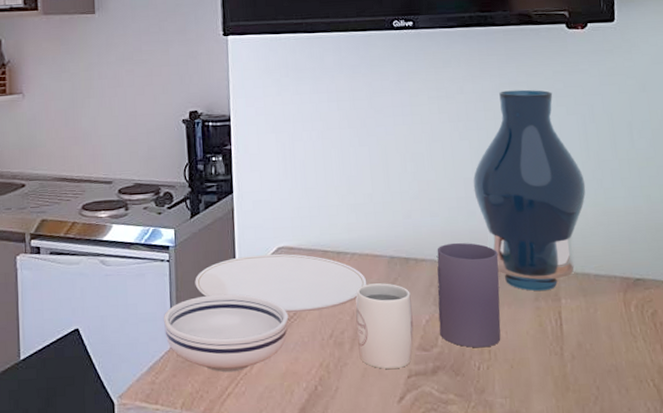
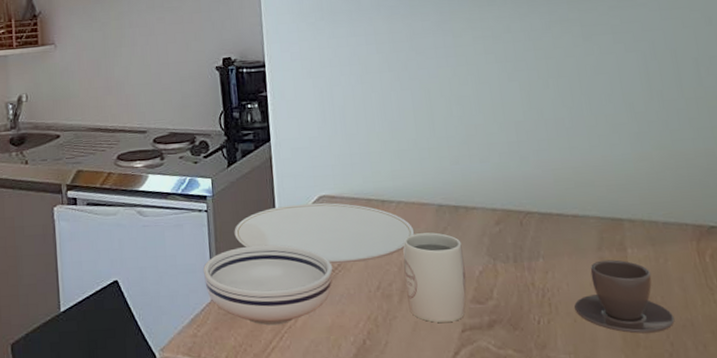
cup: present [437,243,501,348] -> none [488,189,562,301]
vase: present [473,89,586,291] -> none [524,26,650,240]
teacup: none [512,309,602,379] -> present [574,259,675,334]

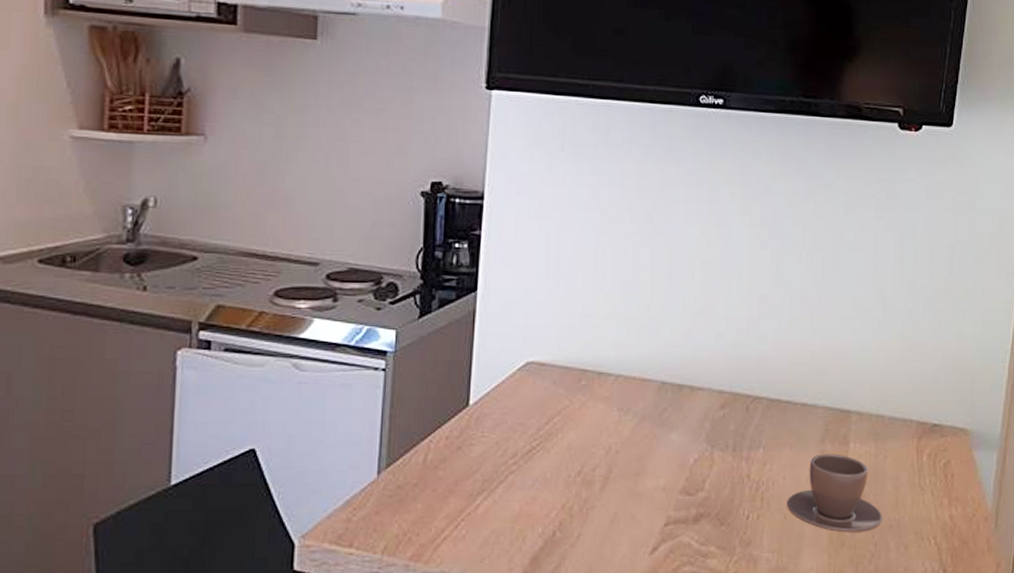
bowl: present [202,244,333,326] -> none [369,415,530,512]
plate: present [234,202,415,265] -> none [416,369,631,443]
mug: present [403,232,467,323] -> none [610,413,680,516]

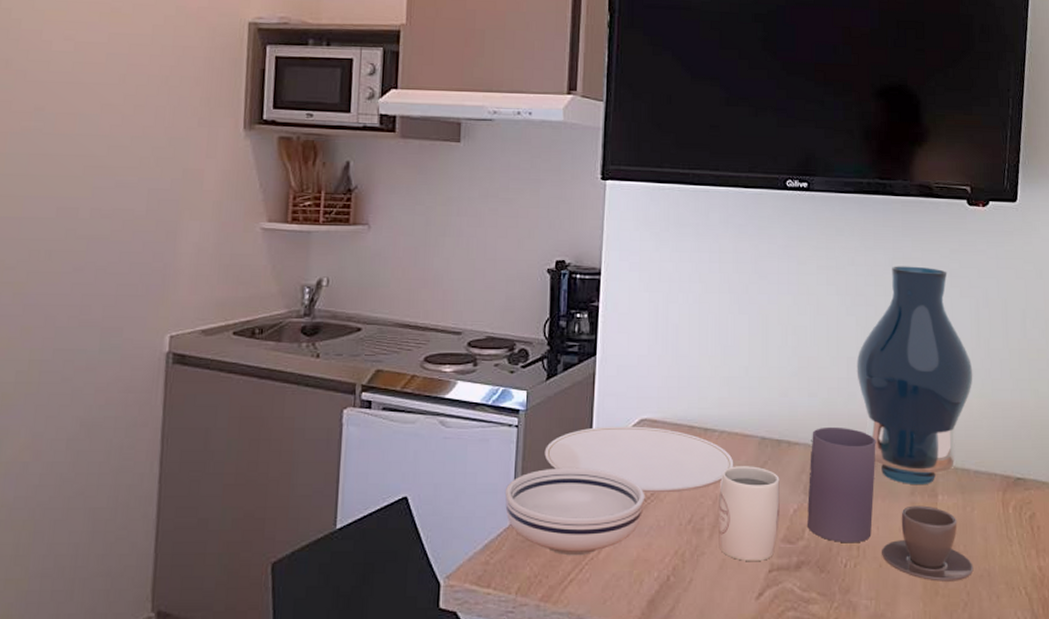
bowl: none [369,415,530,512] -> present [504,468,645,556]
plate: none [416,369,631,443] -> present [544,426,734,493]
mug: none [610,413,680,516] -> present [717,466,780,562]
cup: none [709,371,787,494] -> present [807,428,876,543]
vase: none [769,195,894,432] -> present [856,266,973,484]

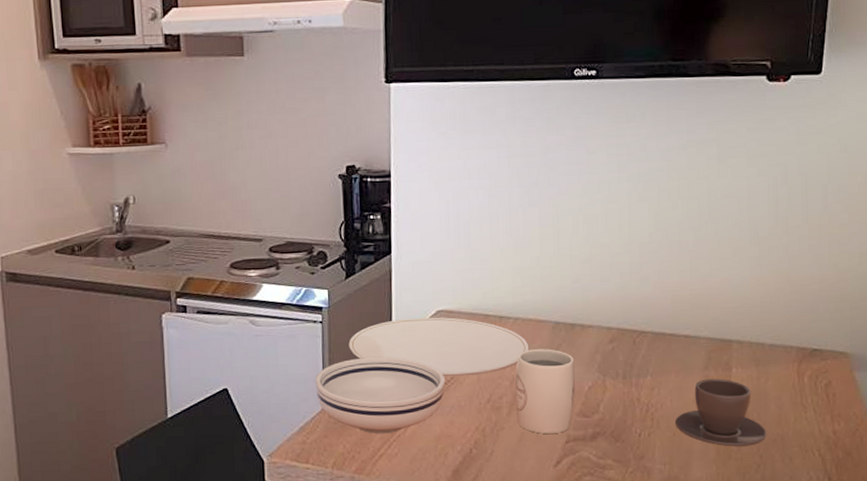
cup: present [807,428,876,543] -> none [602,309,670,415]
vase: present [856,266,973,484] -> none [649,148,770,360]

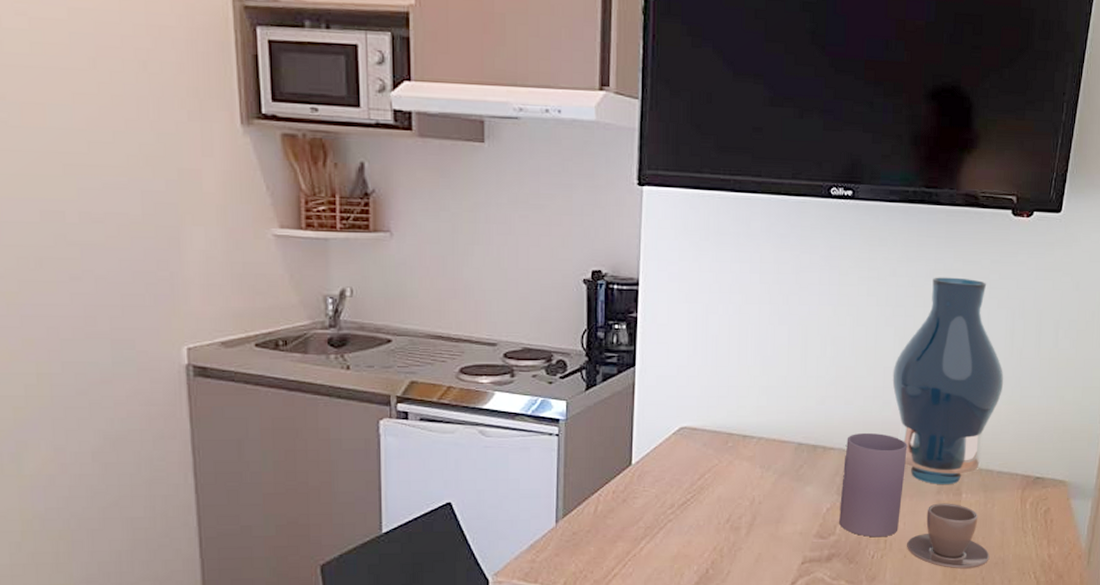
bowl: present [315,357,446,434] -> none [548,473,685,553]
plate: present [348,317,529,377] -> none [586,434,771,496]
mug: present [515,349,575,435] -> none [754,470,814,556]
cup: none [602,309,670,415] -> present [839,433,908,538]
vase: none [649,148,770,360] -> present [892,277,1004,484]

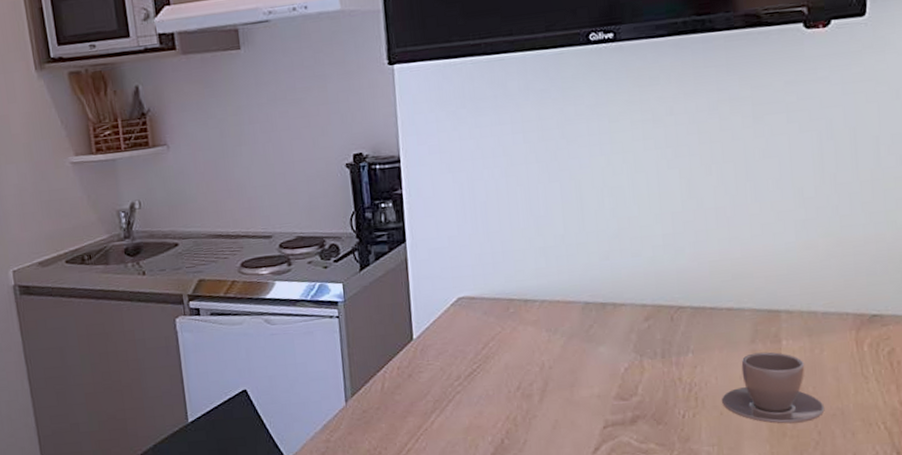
cup: present [839,433,908,538] -> none [638,283,710,395]
vase: present [892,277,1004,484] -> none [682,105,818,333]

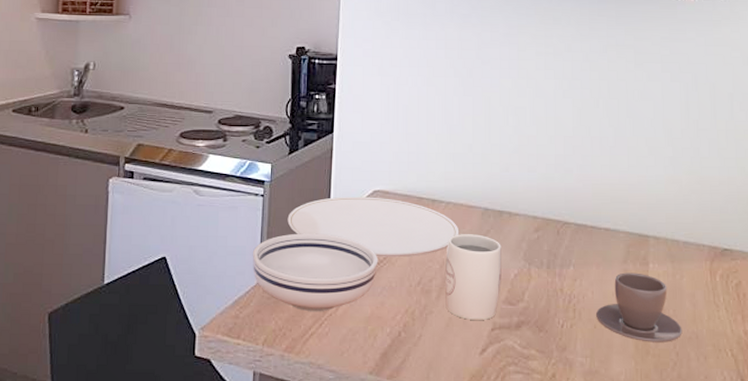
bowl: none [335,348,471,429] -> present [252,233,379,312]
plate: none [367,304,559,367] -> present [287,196,459,258]
mug: none [545,330,611,421] -> present [444,234,502,321]

